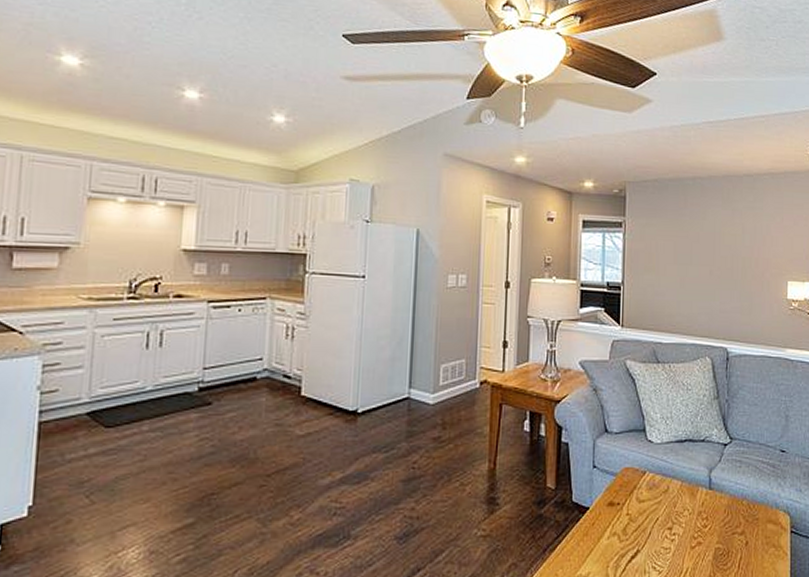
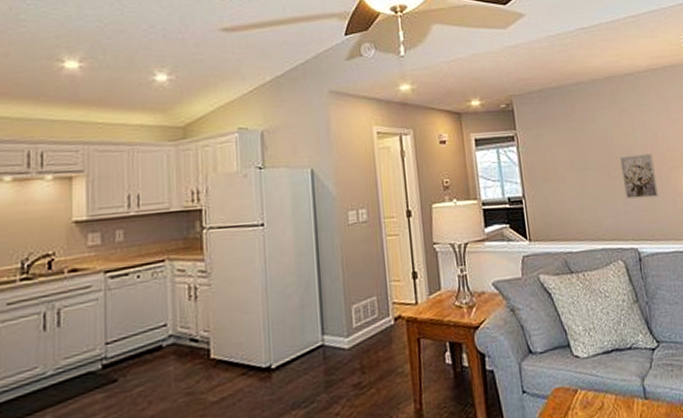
wall art: none [724,256,757,302] -> present [620,153,659,199]

